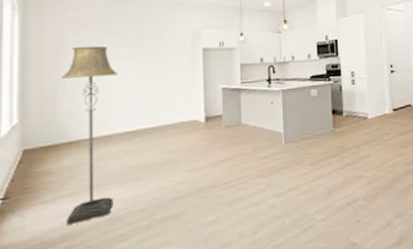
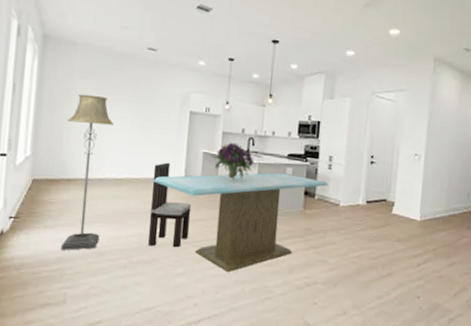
dining chair: none [169,104,217,199] -> present [147,162,192,248]
dining table: none [171,95,354,210] -> present [154,173,329,273]
bouquet: none [232,73,277,112] -> present [212,142,255,180]

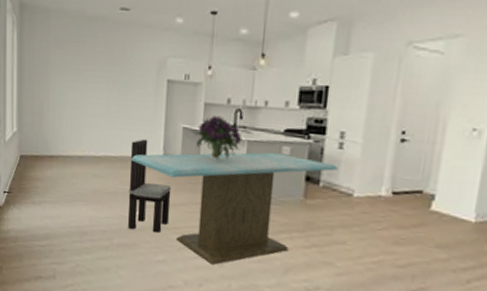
floor lamp: present [61,93,114,251] -> none [47,65,90,228]

